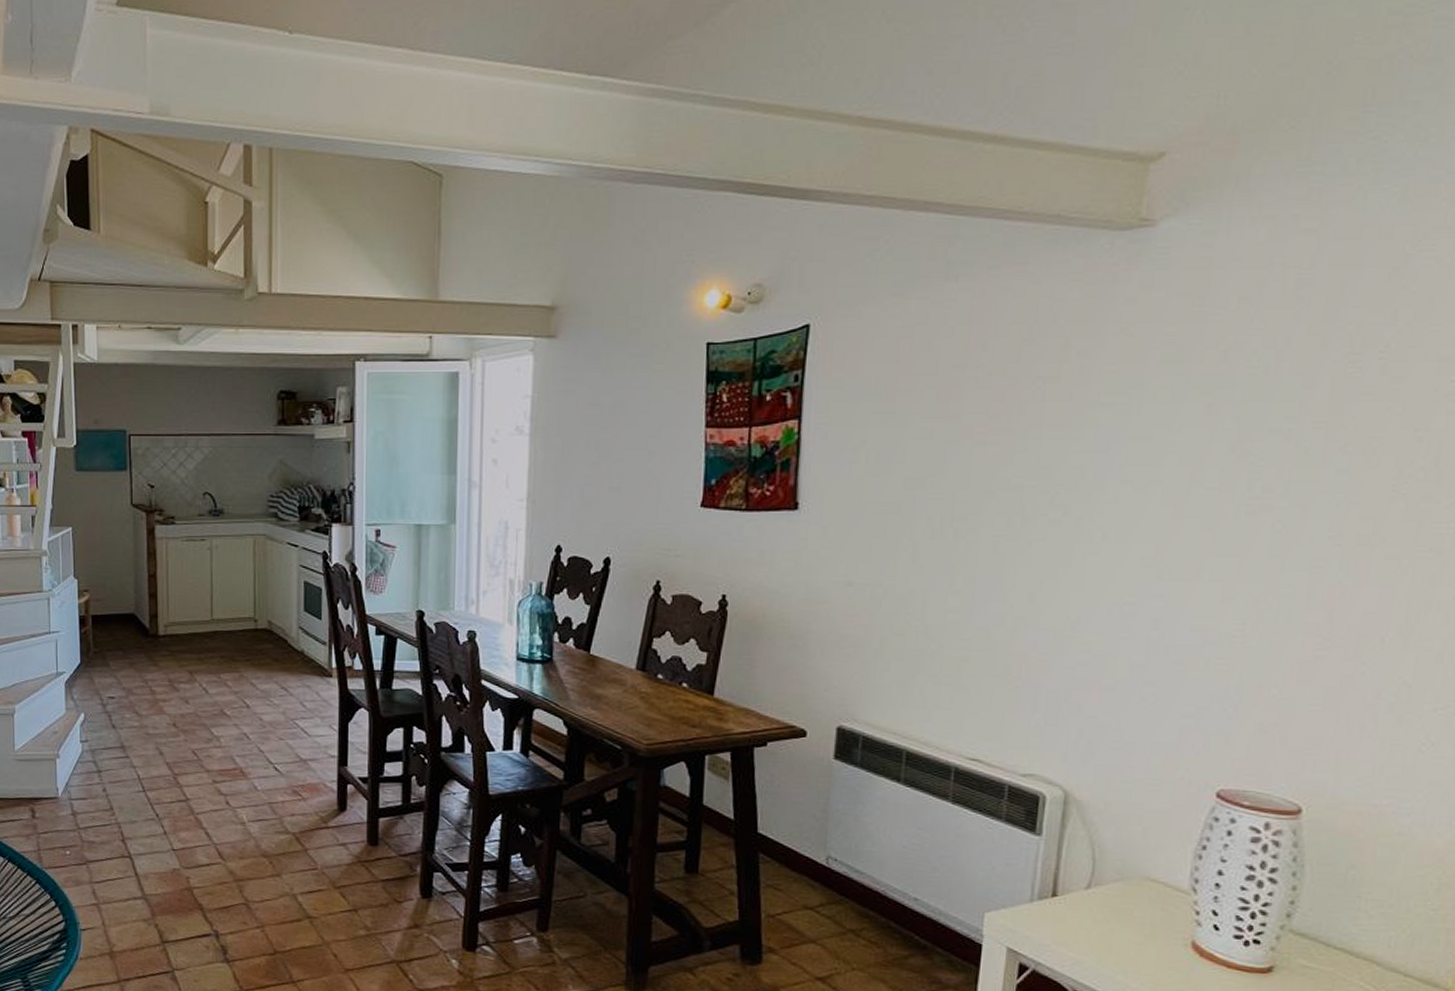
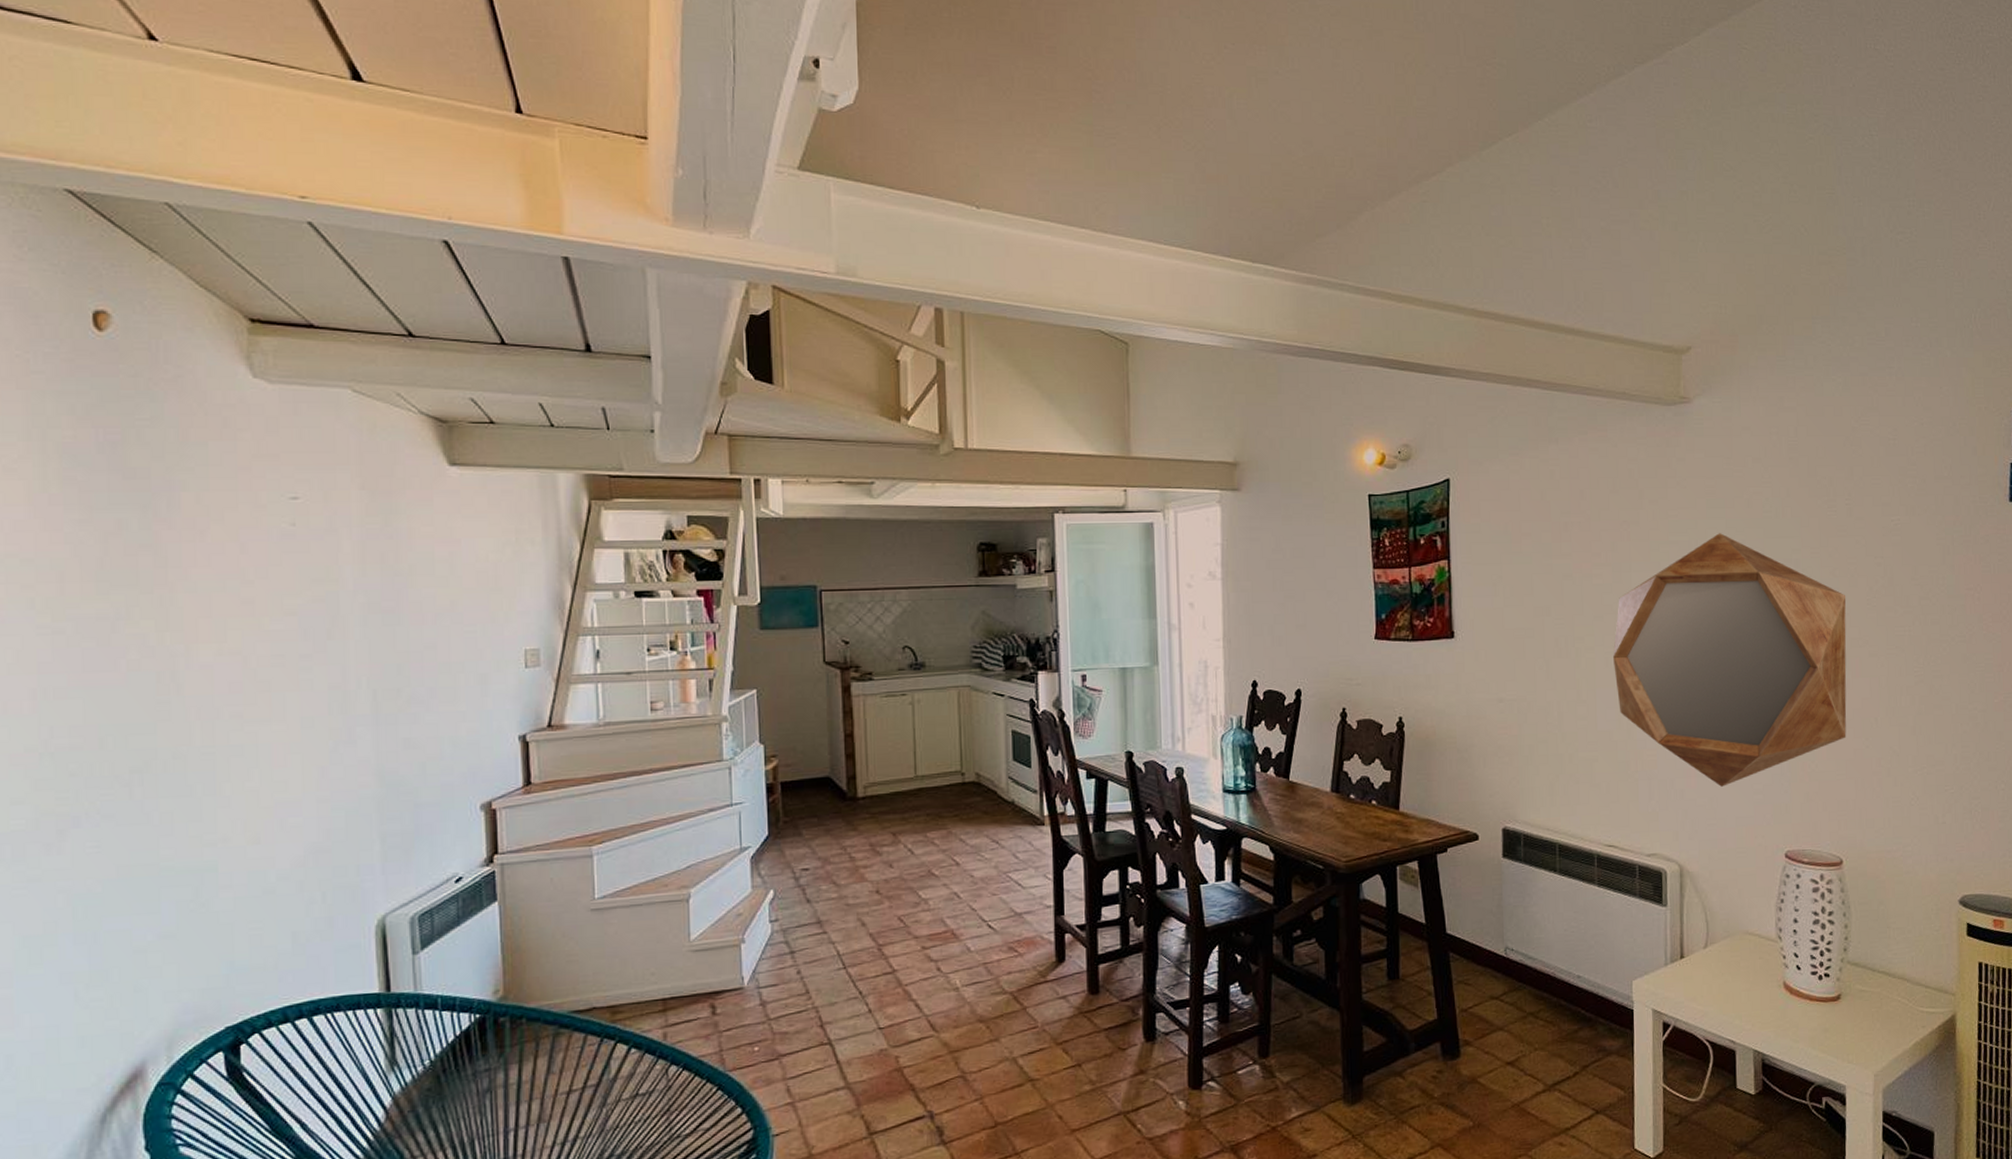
home mirror: none [1002,394,1360,705] -> present [1612,533,1847,787]

